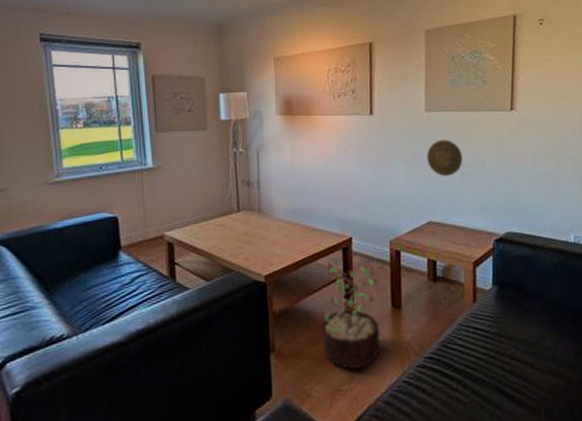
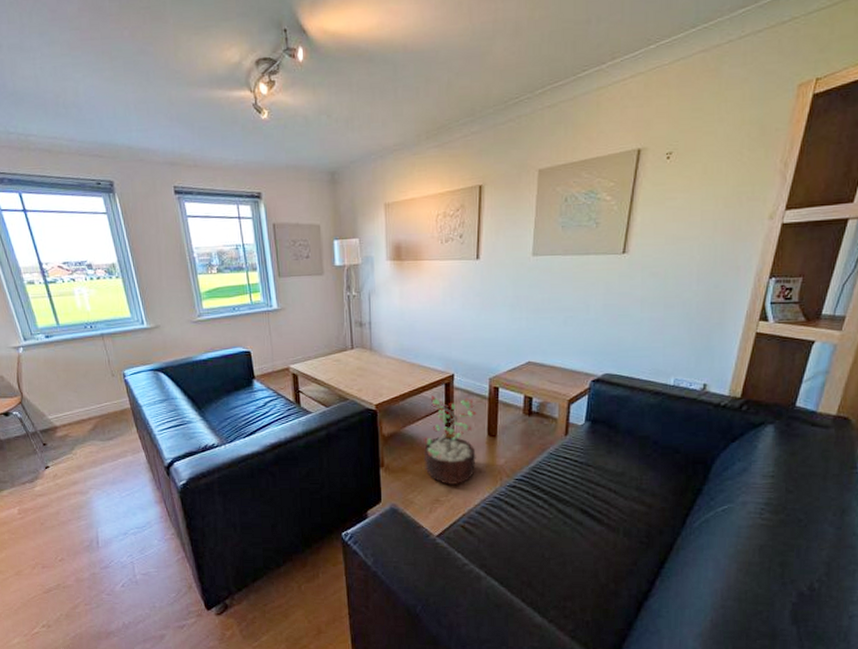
decorative plate: present [427,139,463,176] -> none [531,283,567,319]

